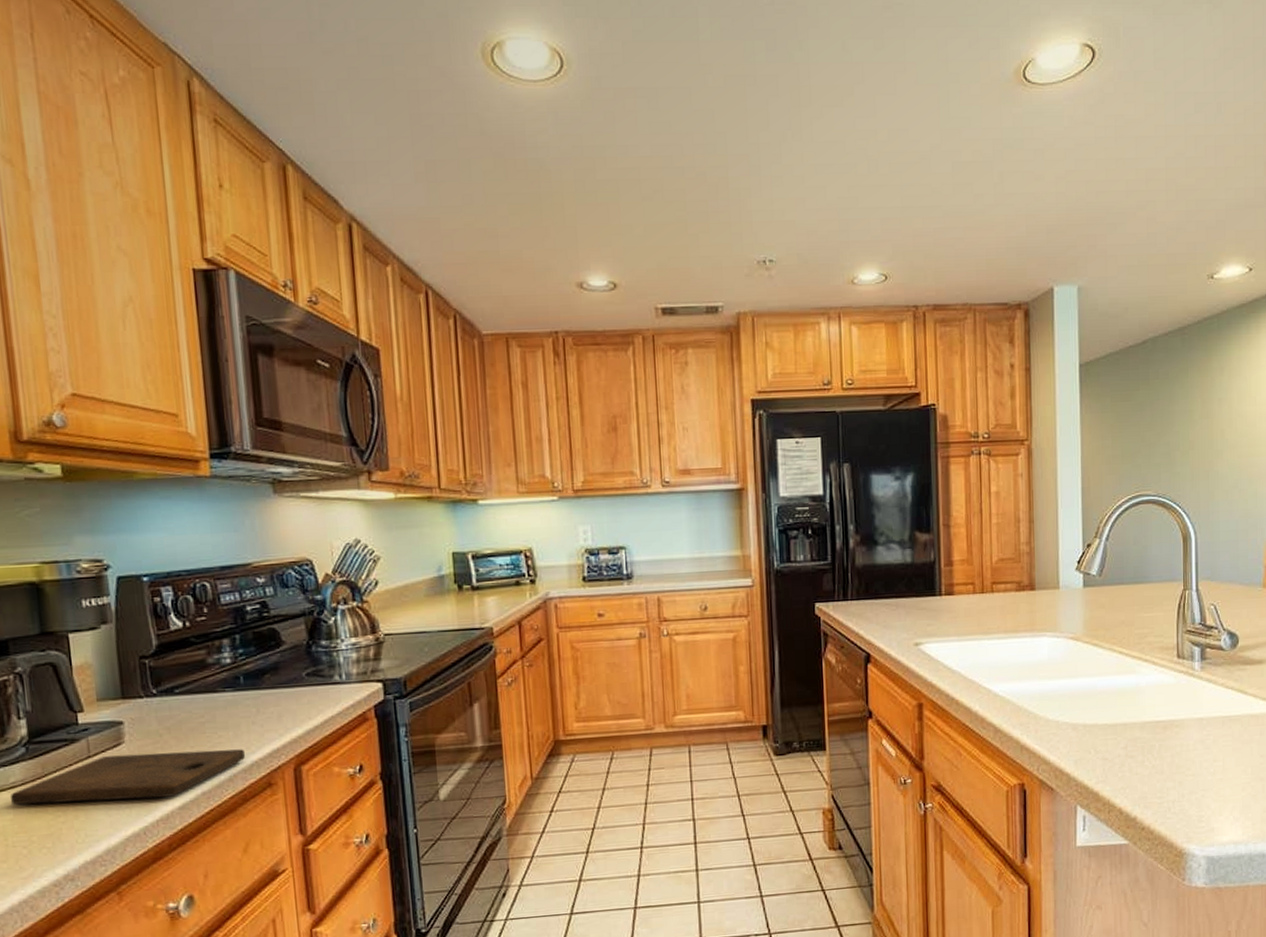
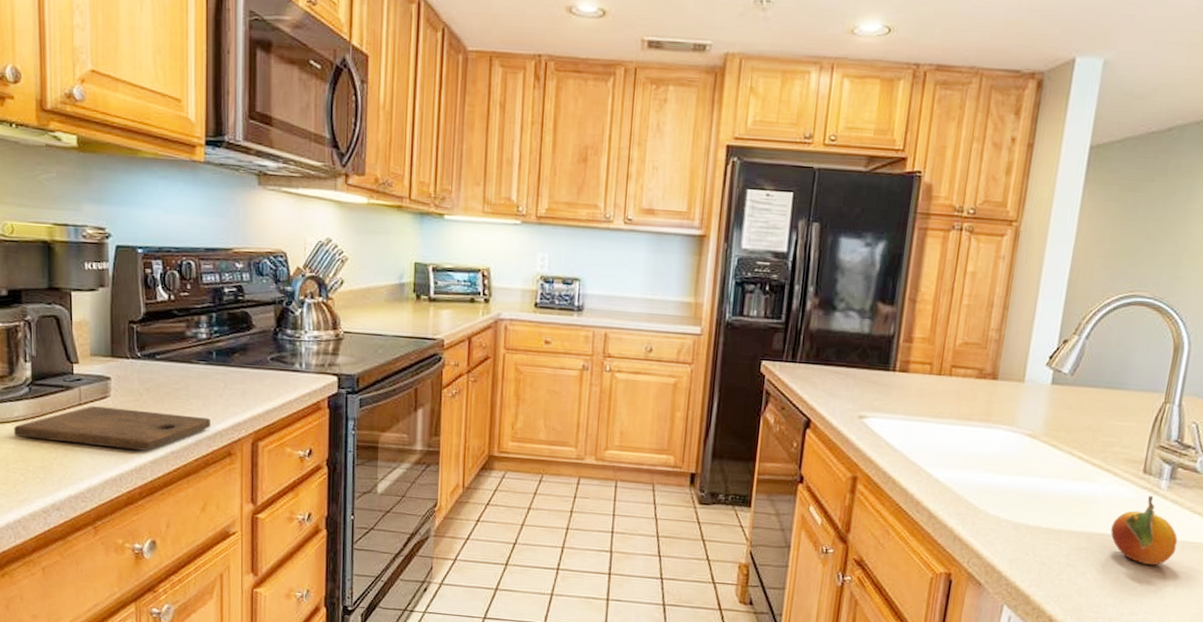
fruit: none [1159,678,1219,744] -> present [1110,495,1178,565]

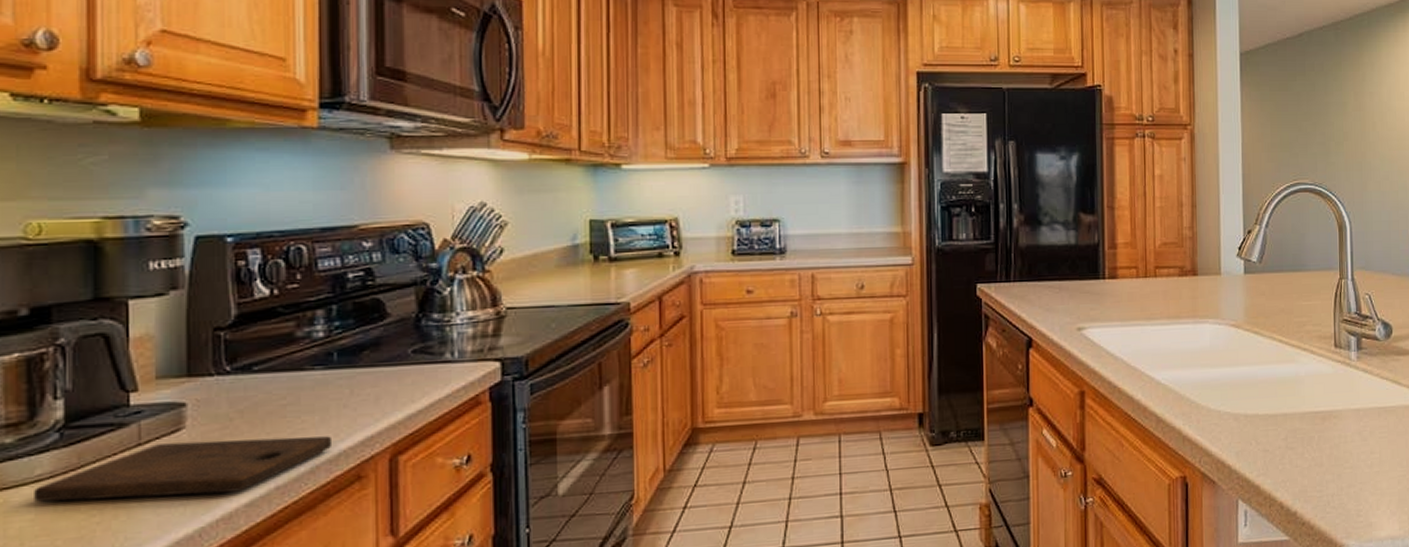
fruit: present [1110,495,1178,565] -> none [1318,367,1375,435]

